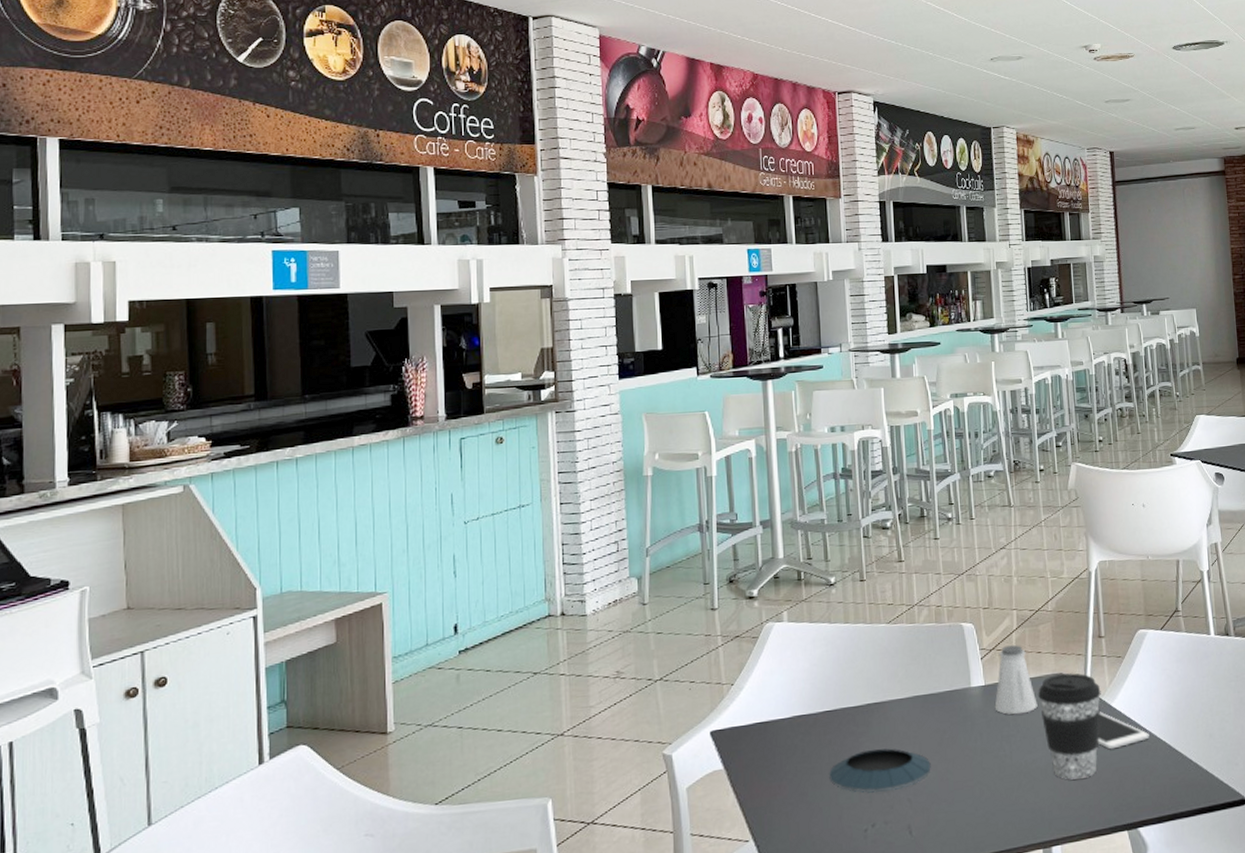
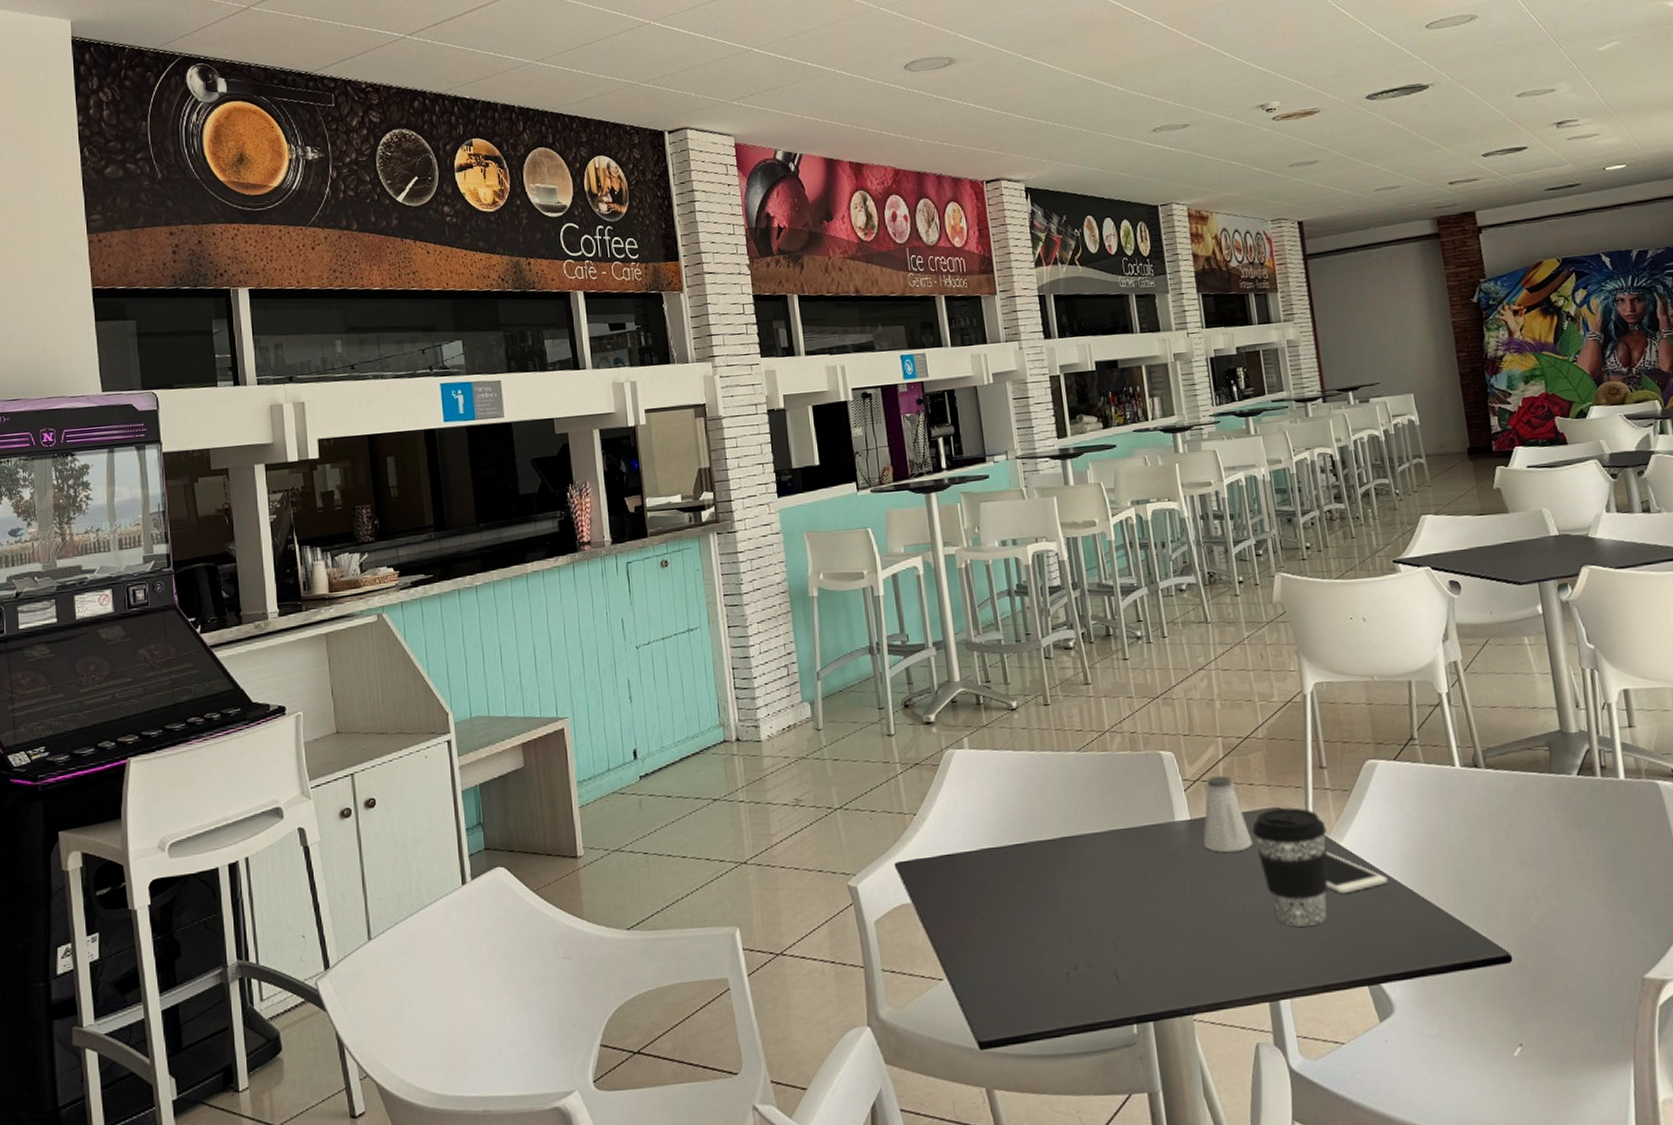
saucer: present [829,748,931,793] -> none [1024,886,1136,934]

